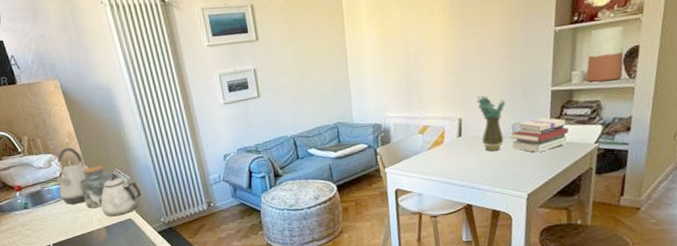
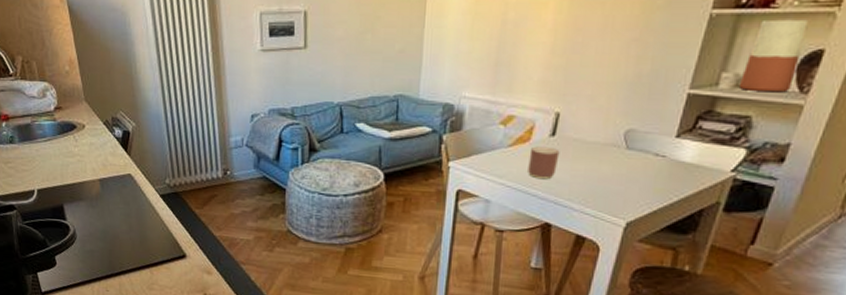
kettle: present [57,147,86,205] -> none [51,78,83,147]
jar: present [79,165,113,209] -> none [76,104,115,156]
teapot: present [86,176,142,217] -> none [82,120,147,169]
mug: none [445,145,468,172] -> present [528,146,560,180]
vase: present [476,95,506,152] -> none [581,86,623,161]
books: present [510,117,569,153] -> none [618,127,700,172]

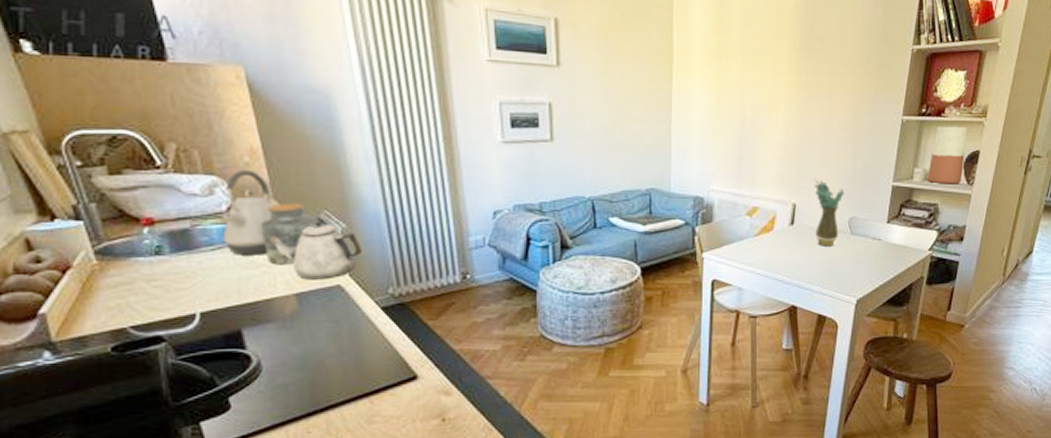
kettle: none [51,78,83,147] -> present [222,170,271,255]
jar: none [76,104,115,156] -> present [260,203,318,265]
teapot: none [82,120,147,169] -> present [270,222,363,280]
mug: present [528,146,560,180] -> none [773,235,799,266]
vase: none [581,86,623,161] -> present [814,180,844,246]

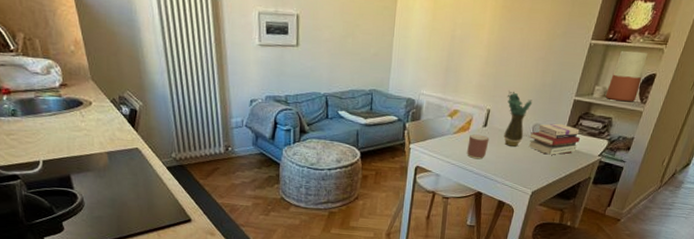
kettle: present [222,170,271,255] -> none [56,56,90,122]
jar: present [260,203,318,265] -> none [82,83,122,130]
teapot: present [270,222,363,280] -> none [89,99,154,143]
mug: none [773,235,799,266] -> present [467,134,490,160]
books: none [846,215,905,253] -> present [528,123,580,155]

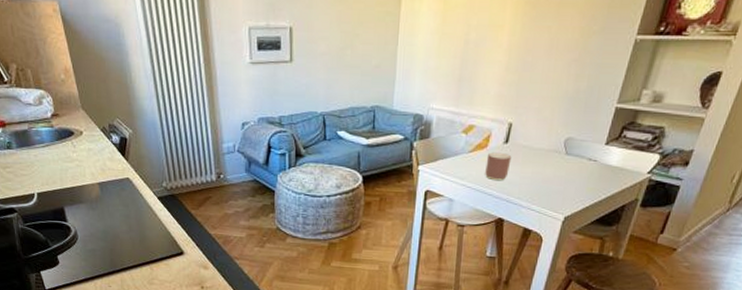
vase: present [503,90,532,147] -> none [529,100,564,165]
books: present [528,123,580,155] -> none [559,136,624,174]
vase: present [605,50,648,102] -> none [655,45,711,108]

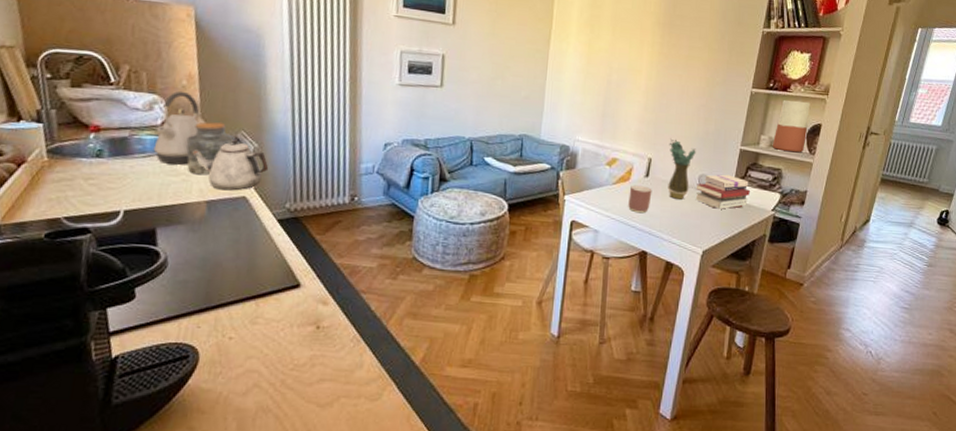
kettle: none [48,86,81,152] -> present [153,91,199,165]
jar: none [73,112,112,161] -> present [186,122,235,175]
teapot: none [80,127,144,173] -> present [192,140,269,191]
vase: none [529,100,564,165] -> present [668,138,696,200]
books: none [559,136,624,174] -> present [695,174,750,209]
vase: none [655,45,711,108] -> present [772,99,811,153]

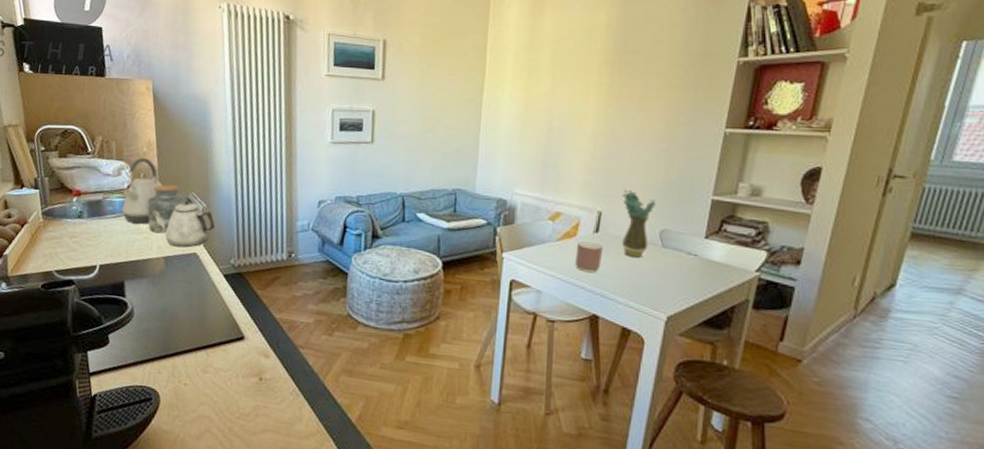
books: present [695,174,750,209] -> none [656,229,726,269]
vase: present [772,99,811,153] -> none [754,139,806,203]

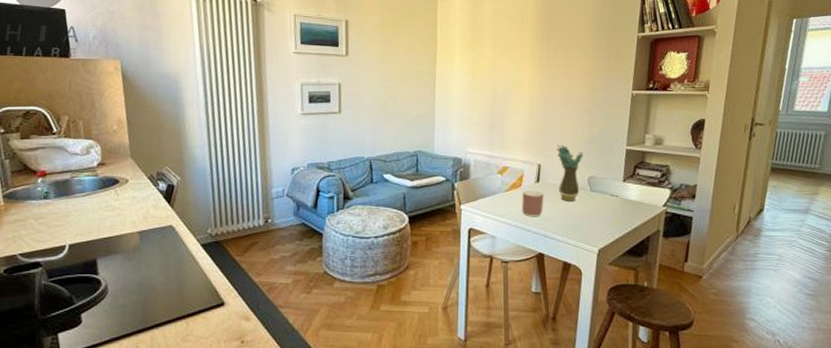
kettle: present [121,158,157,224] -> none [91,136,129,201]
jar: present [147,184,187,233] -> none [119,161,160,209]
teapot: present [152,200,216,248] -> none [124,175,191,221]

